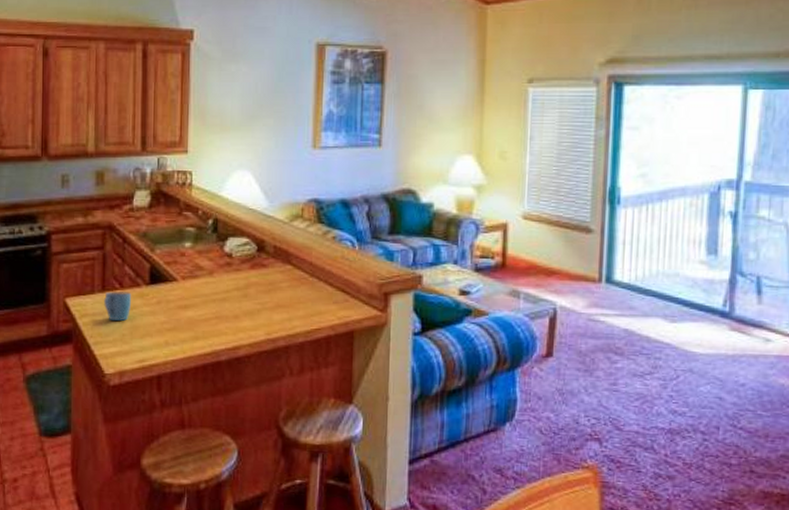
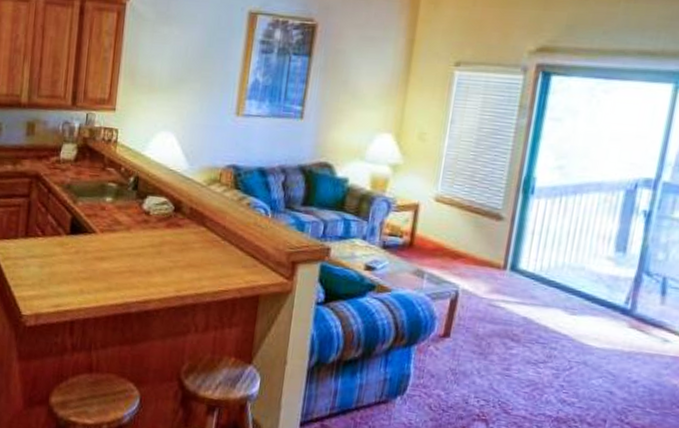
mug: present [104,291,131,321] -> none [26,238,52,267]

